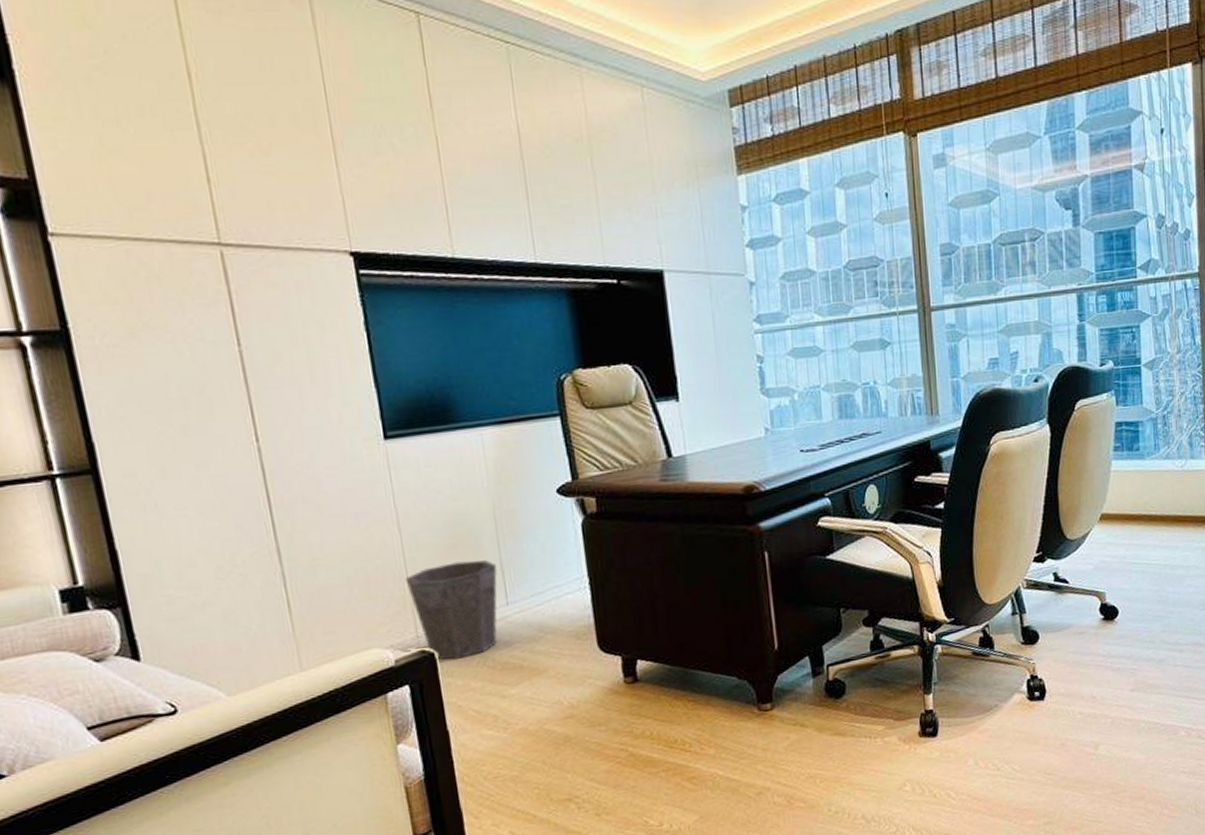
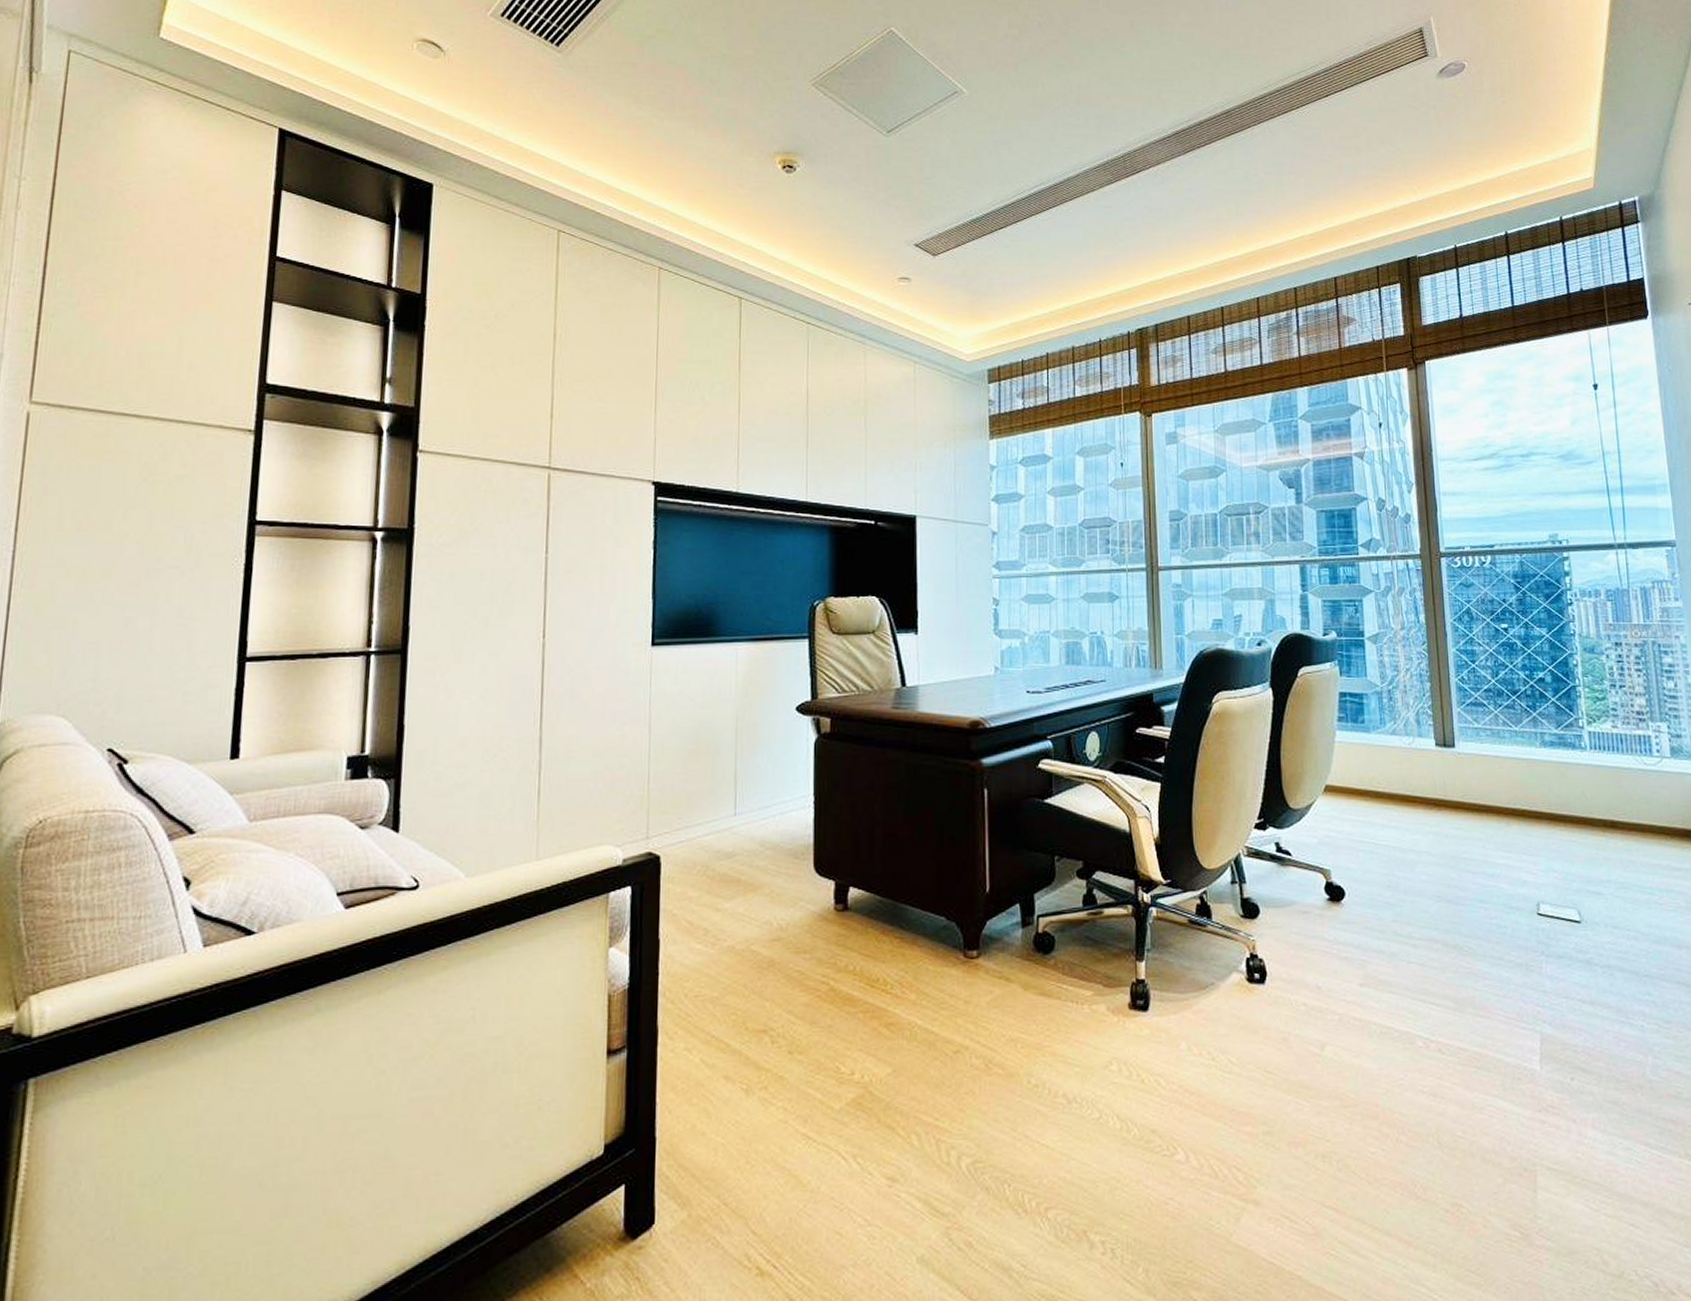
waste bin: present [405,560,498,660] -> none [646,768,731,865]

